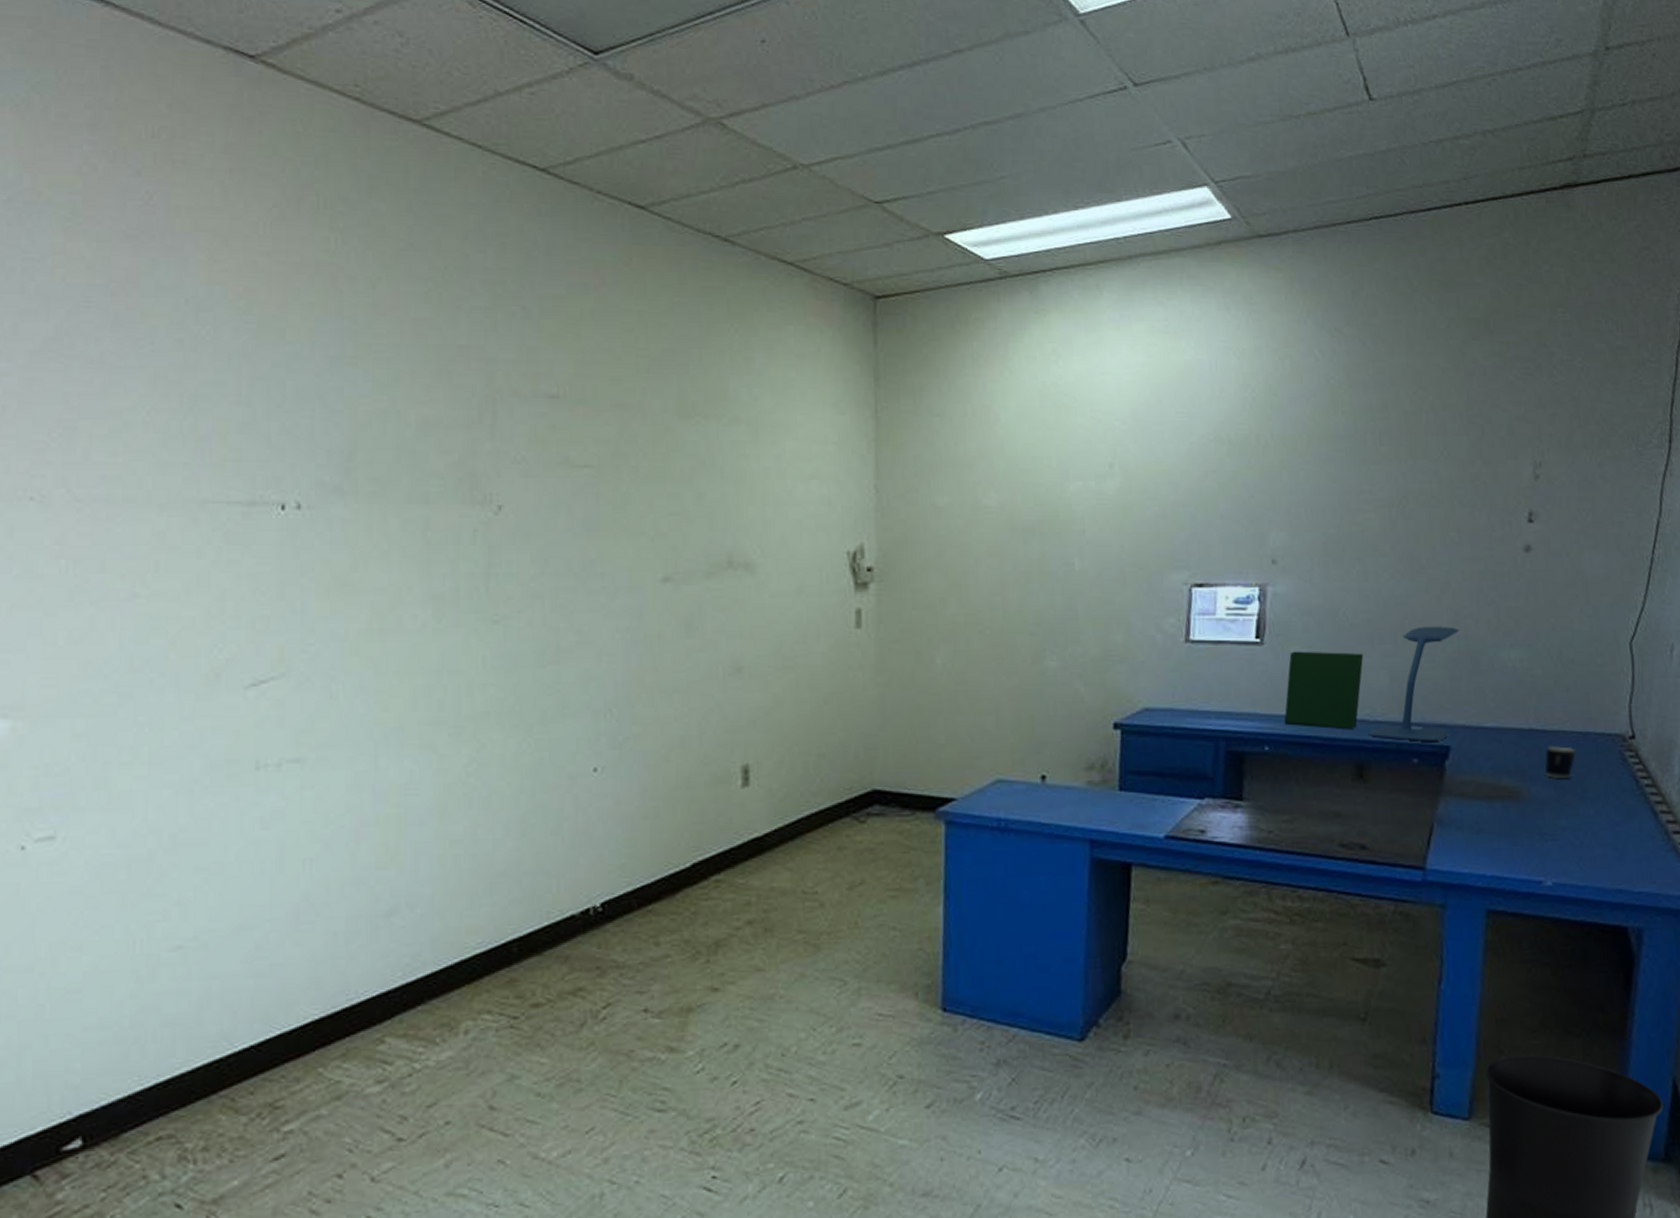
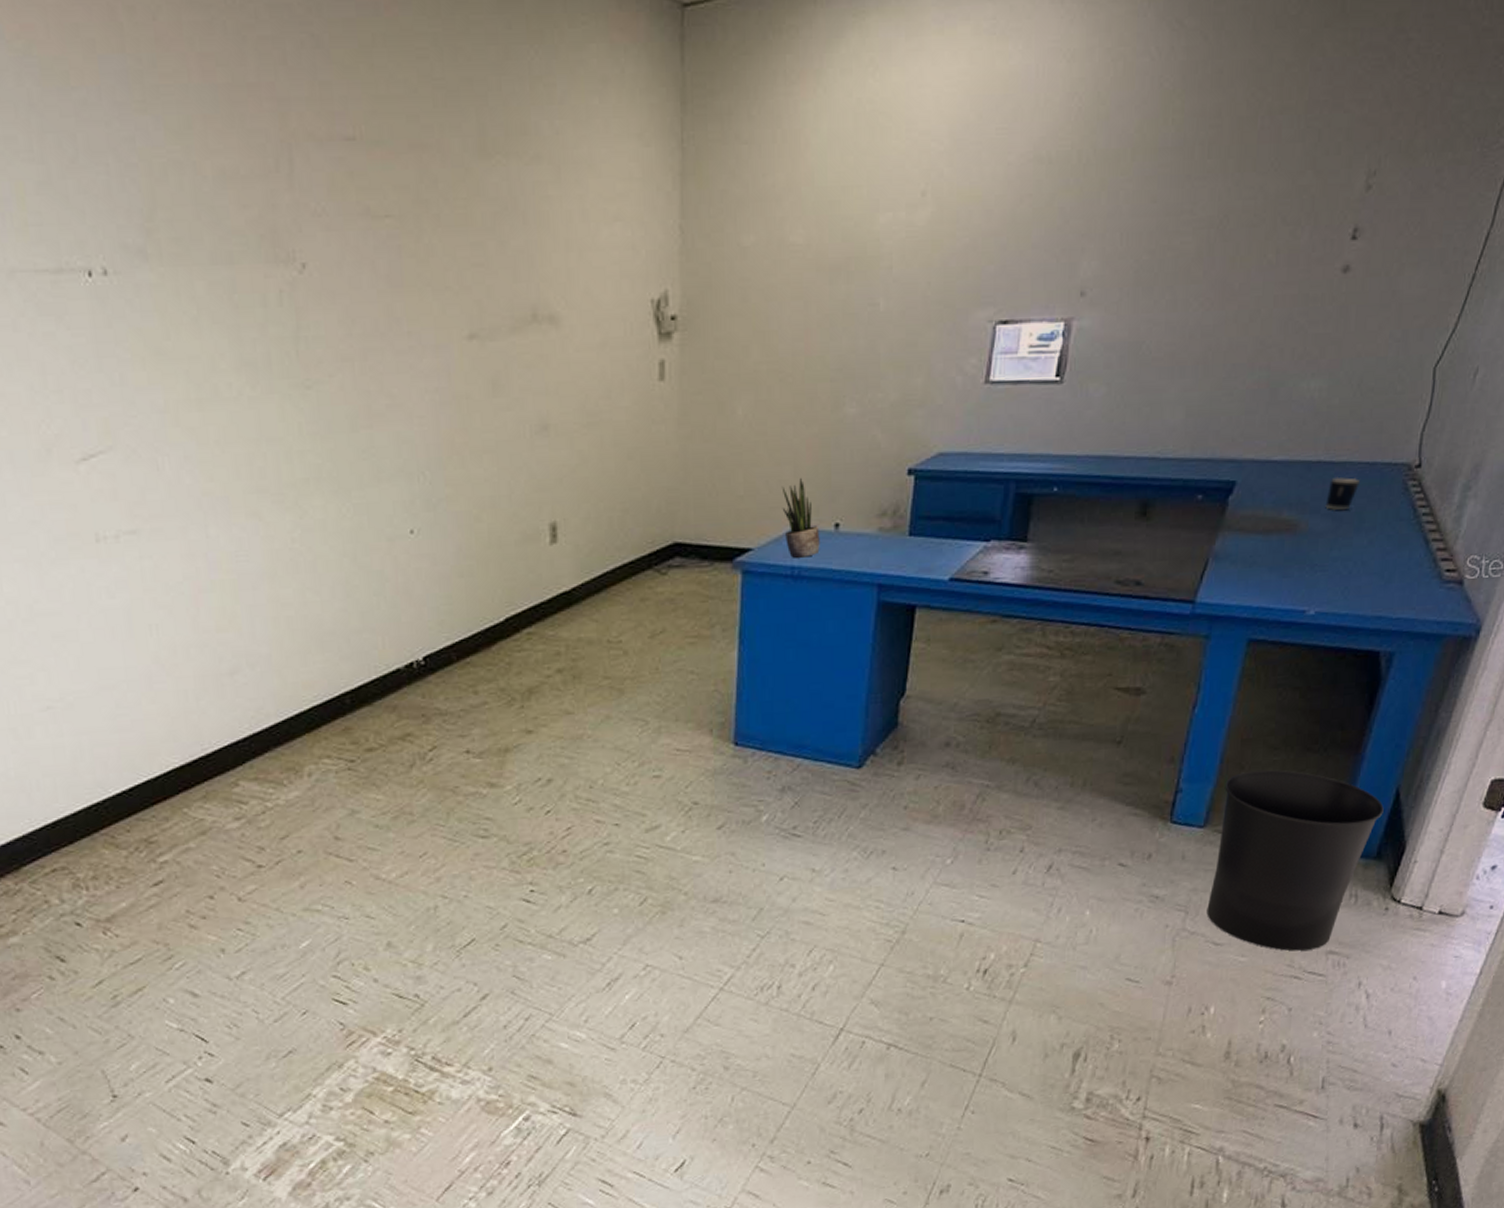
potted plant: none [984,729,1027,810] -> present [781,478,820,558]
binder: present [1284,651,1364,730] -> none [1075,388,1162,468]
desk lamp: present [1368,627,1459,743] -> none [1157,357,1262,478]

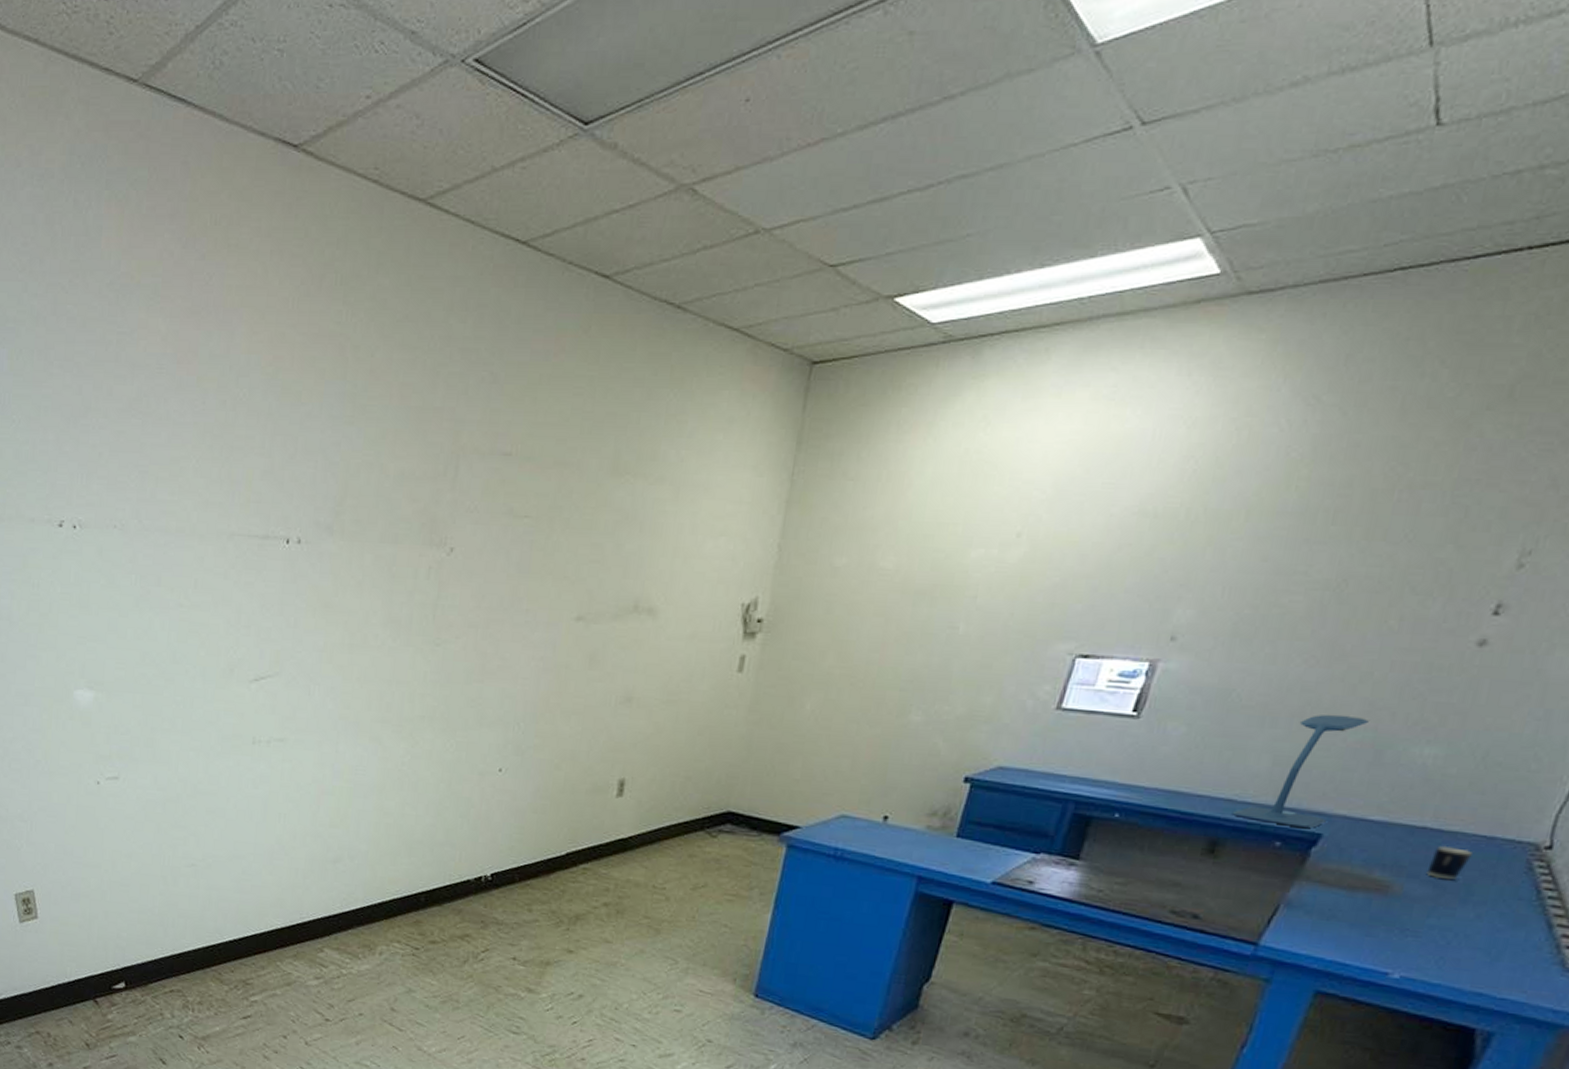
potted plant: present [781,478,820,558] -> none [833,772,868,842]
desk lamp: none [1157,357,1262,478] -> present [1232,715,1369,829]

